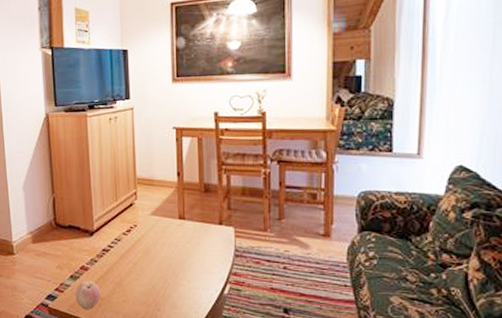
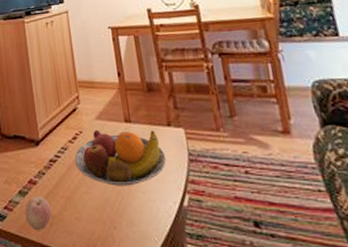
fruit bowl: none [127,224,214,275] -> present [75,129,167,186]

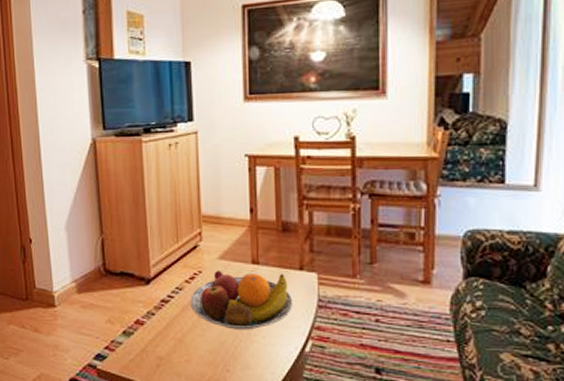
apple: present [25,195,52,231] -> none [128,336,159,372]

